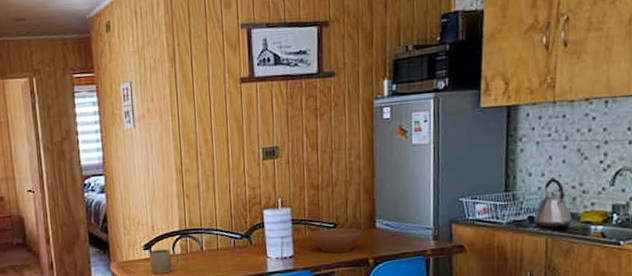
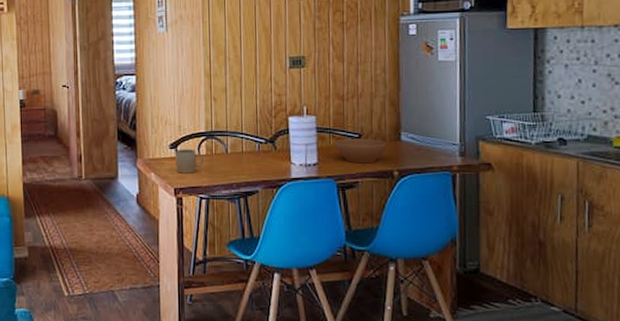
kettle: present [534,179,573,232] -> none [564,102,605,155]

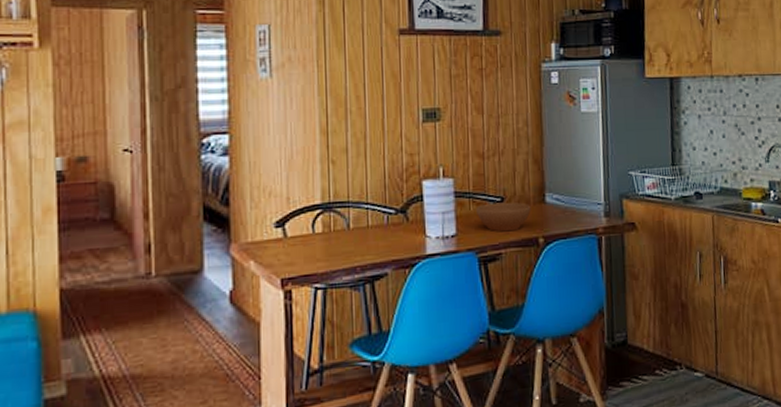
mug: present [175,149,204,173] -> none [282,226,319,259]

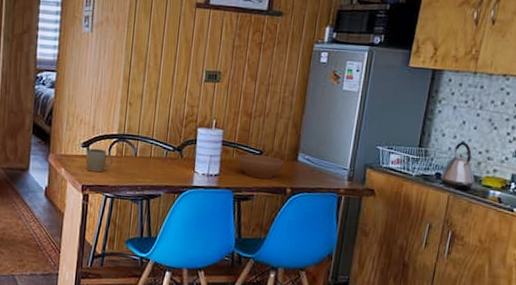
mug: none [282,226,319,259] -> present [86,148,113,173]
kettle: none [700,154,736,208] -> present [440,142,475,191]

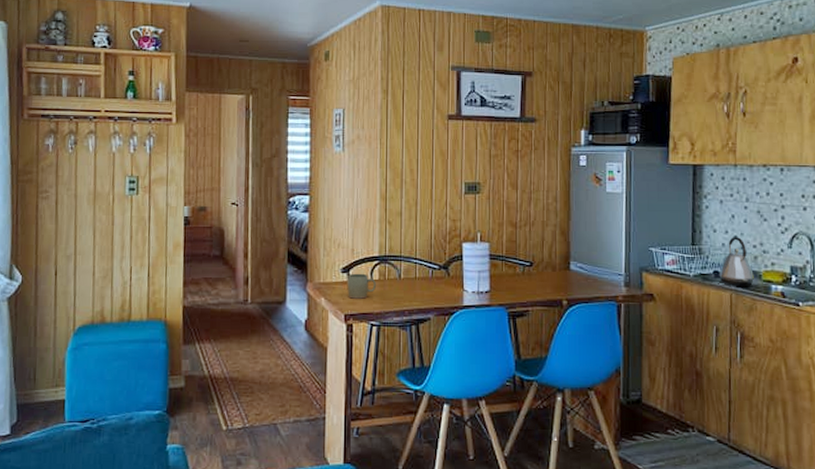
bowl: present [237,154,285,180] -> none [507,266,557,292]

